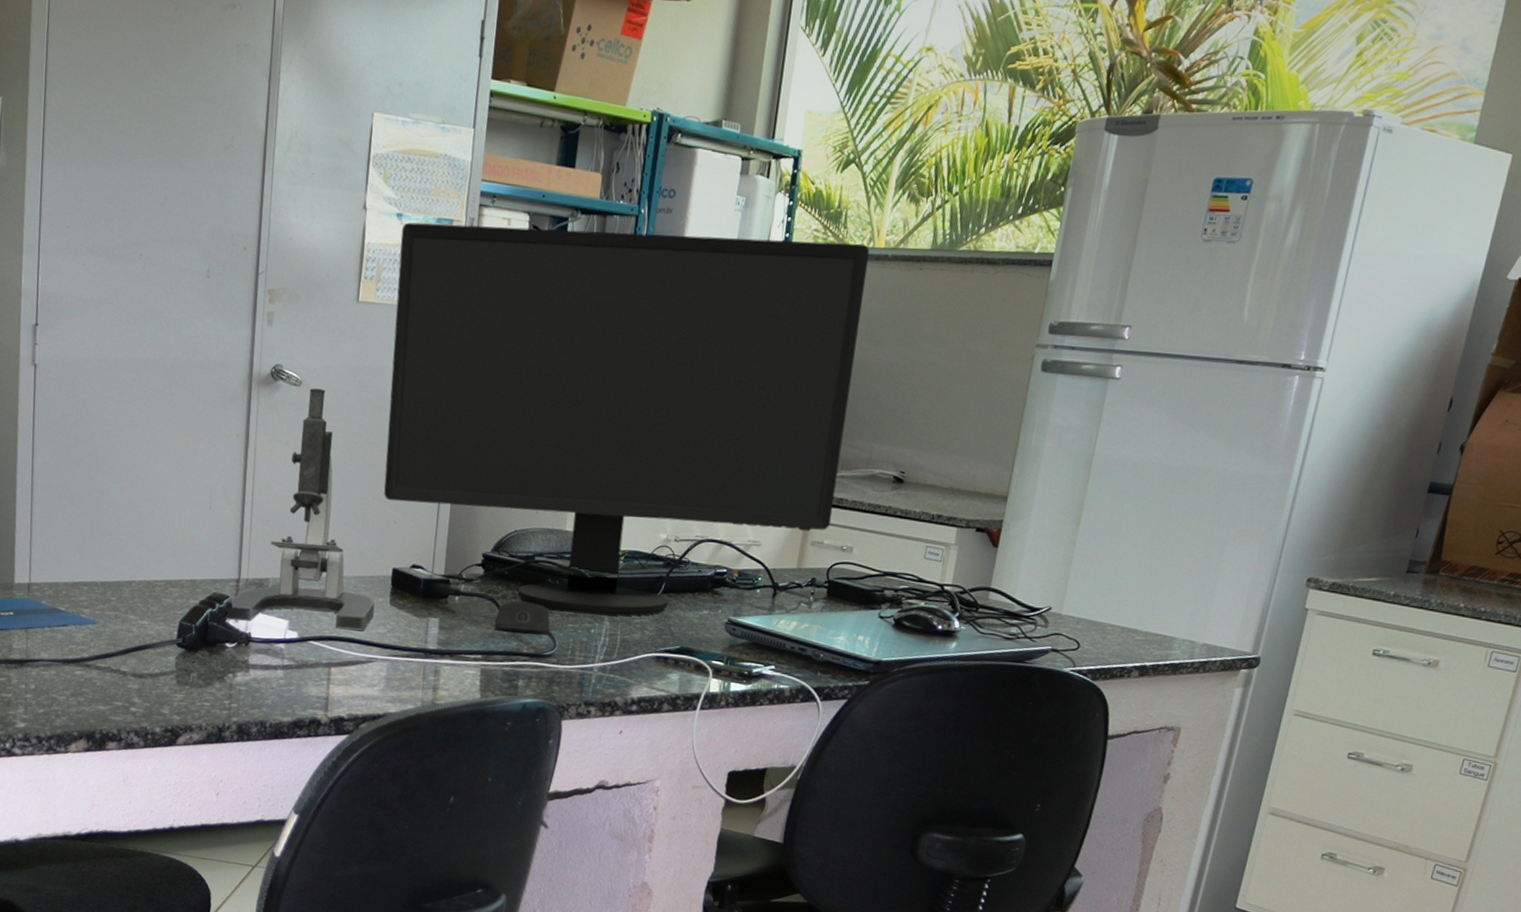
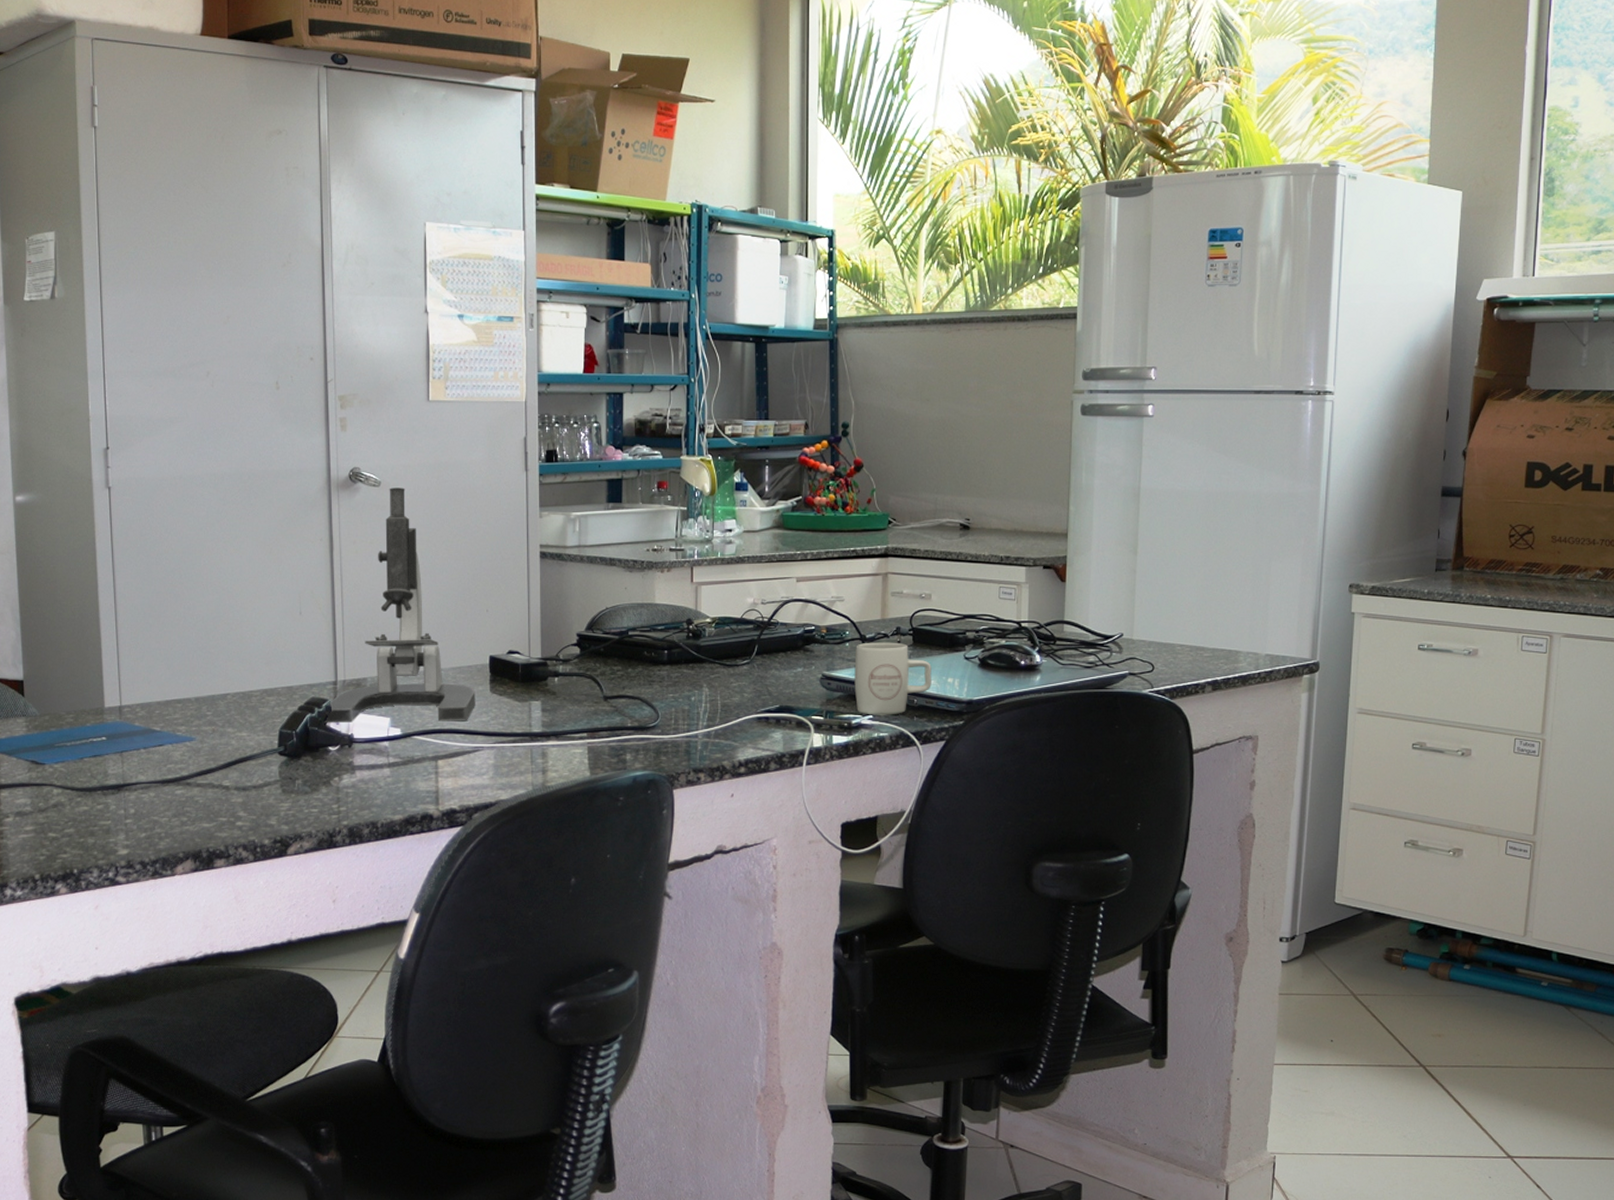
computer monitor: present [384,222,870,616] -> none [464,311,910,683]
computer mouse: present [494,601,551,636] -> none [596,676,651,709]
mug: none [759,591,843,668] -> present [854,642,932,715]

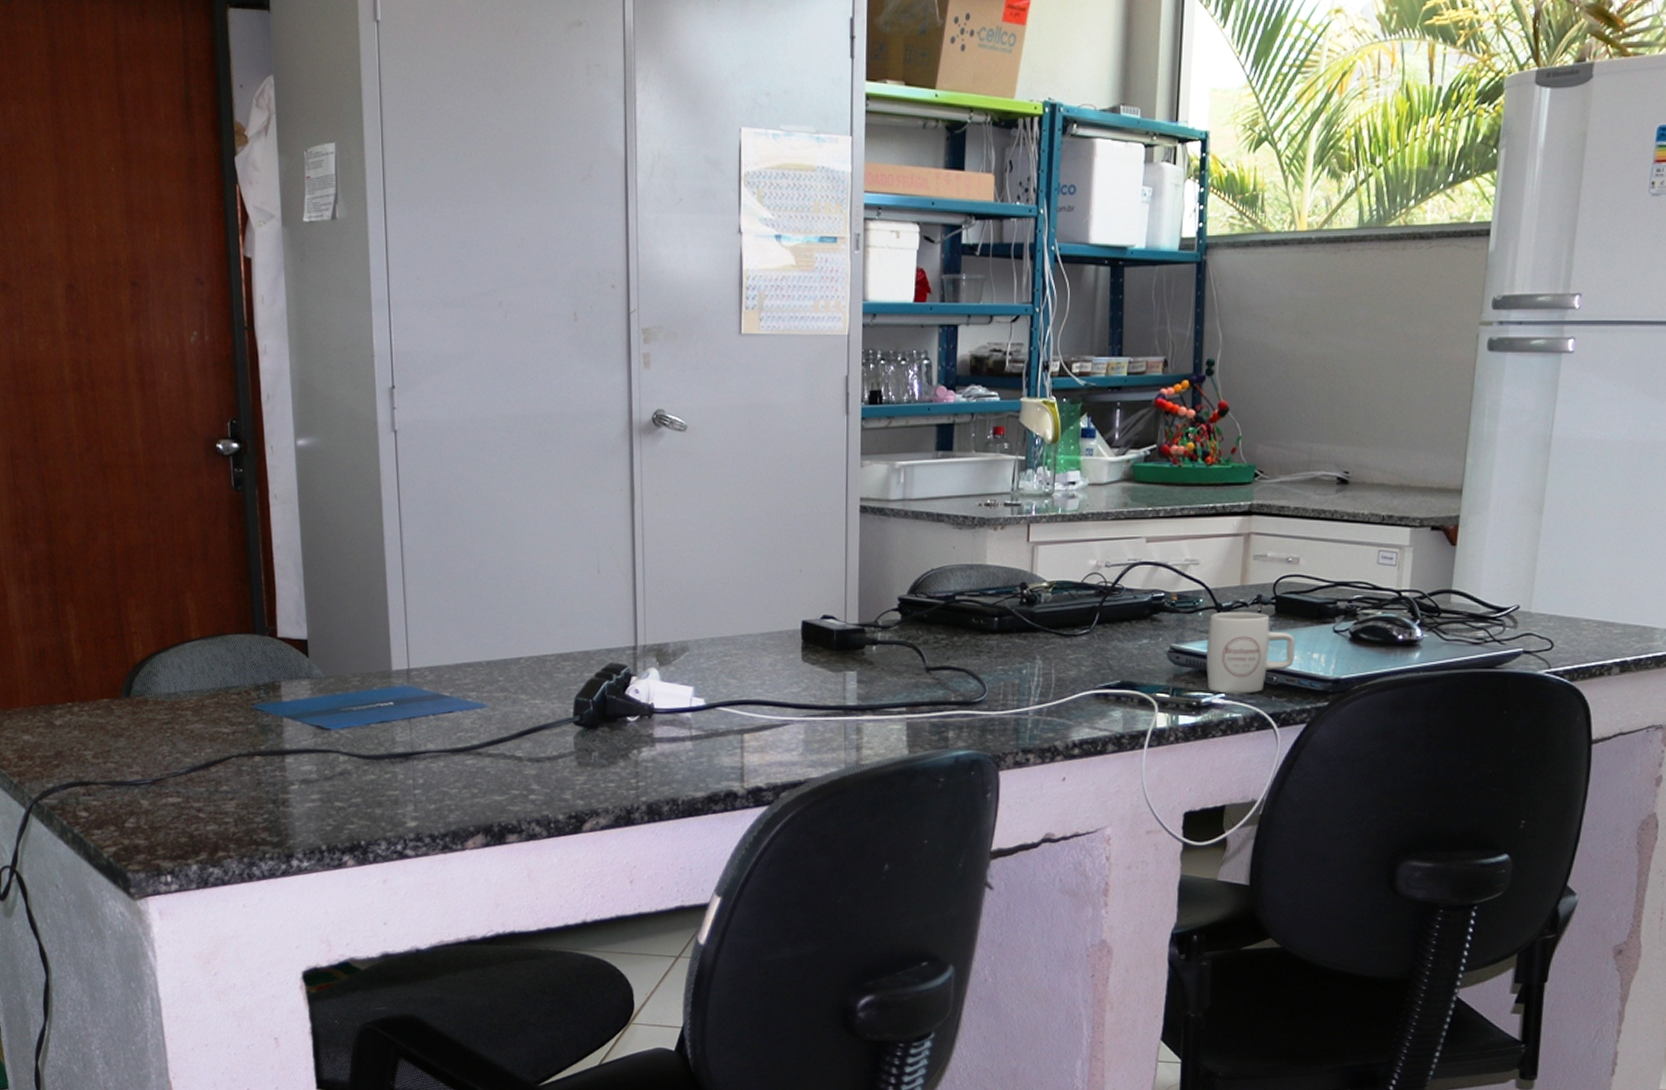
microscope: present [323,487,475,724] -> none [622,432,786,692]

